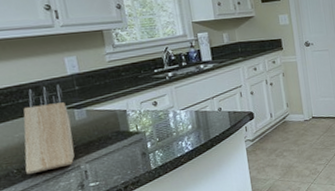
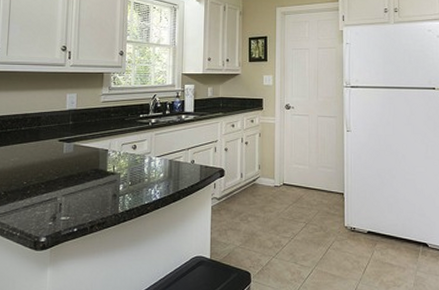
knife block: present [23,85,75,174] -> none [11,118,59,198]

